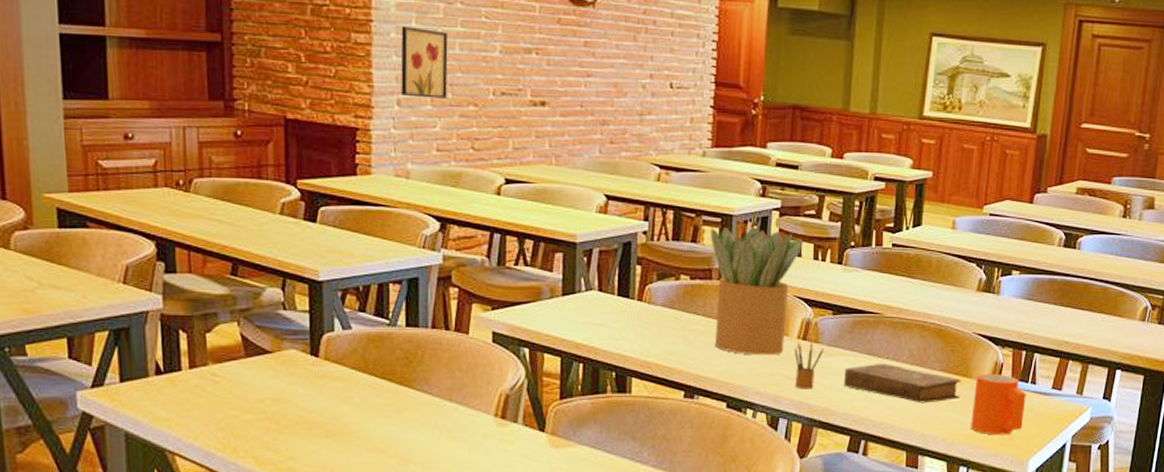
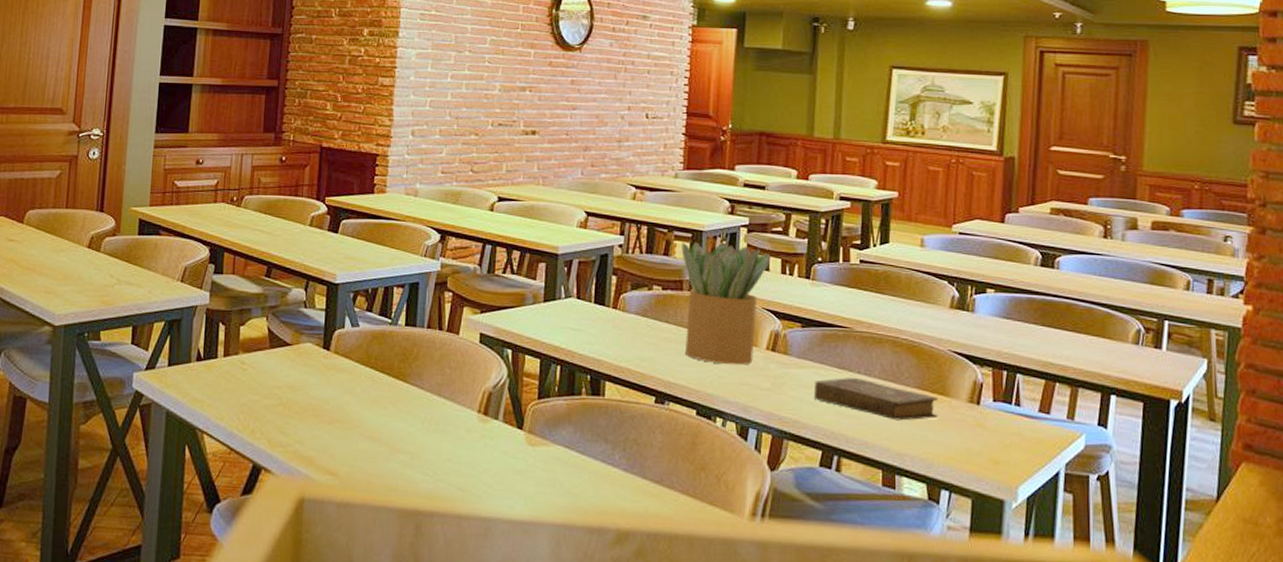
wall art: present [400,26,448,99] -> none [415,71,456,129]
pencil box: present [793,342,824,389] -> none [763,353,793,401]
mug: present [971,373,1026,435] -> none [951,392,1011,459]

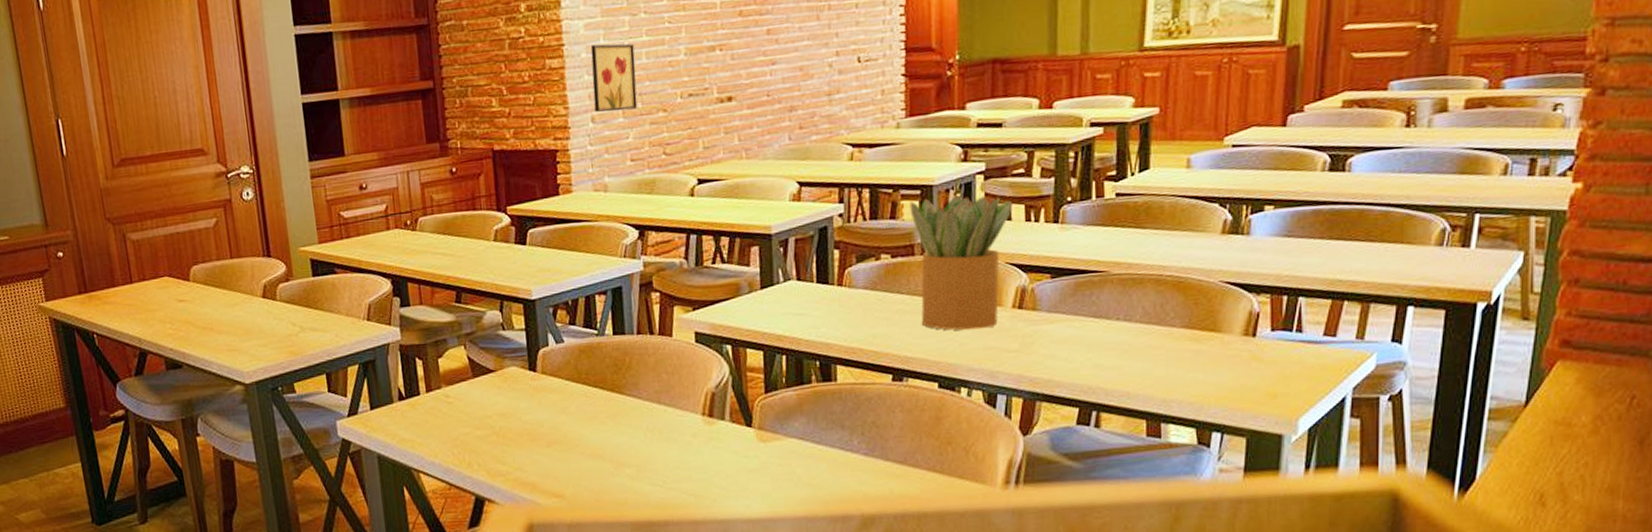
wall art: none [415,71,456,129] -> present [590,43,638,112]
book: present [813,378,939,421] -> none [1067,325,1209,366]

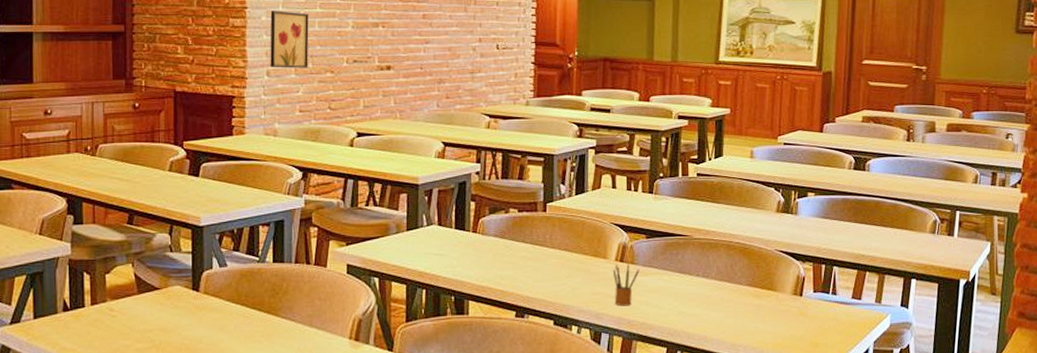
potted plant: present [909,196,1013,331] -> none [535,165,617,277]
pencil box: none [1009,310,1043,362] -> present [612,264,640,306]

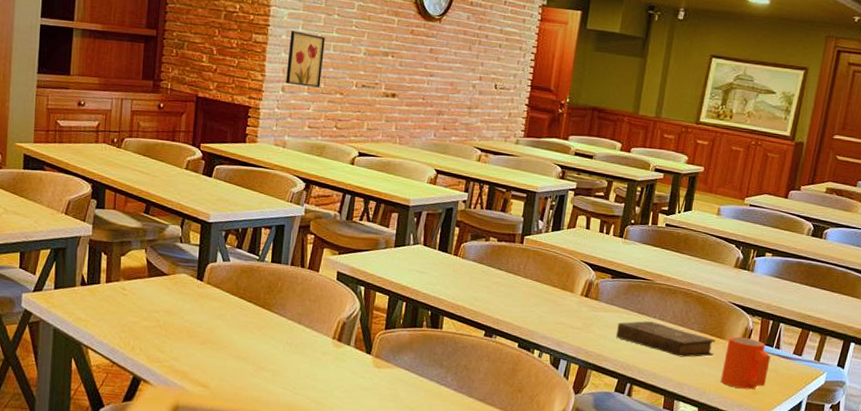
pencil box: present [612,264,640,306] -> none [576,298,602,338]
book: none [658,281,768,316] -> present [615,321,716,358]
mug: none [778,286,828,343] -> present [721,336,771,390]

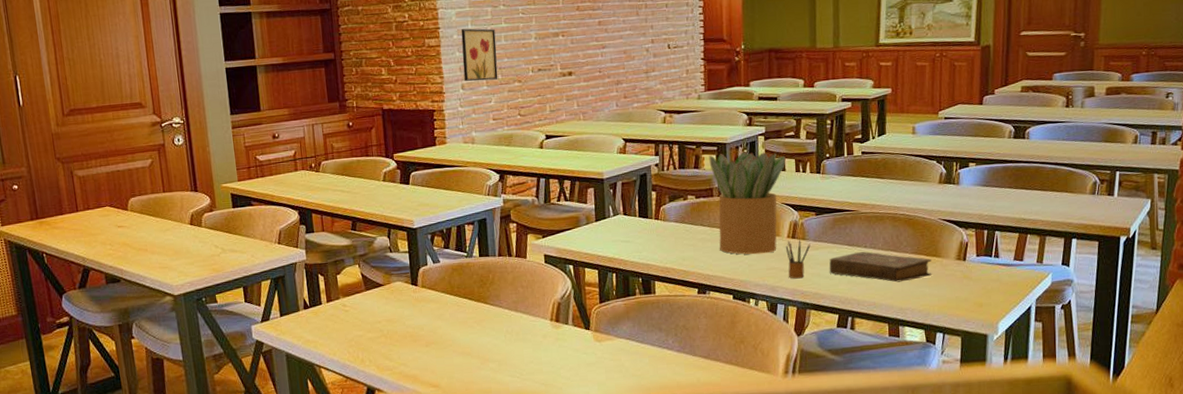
potted plant: none [513,201,592,308] -> present [709,152,786,255]
pencil box: none [576,298,602,338] -> present [785,240,811,279]
mug: present [721,336,771,390] -> none [943,251,991,304]

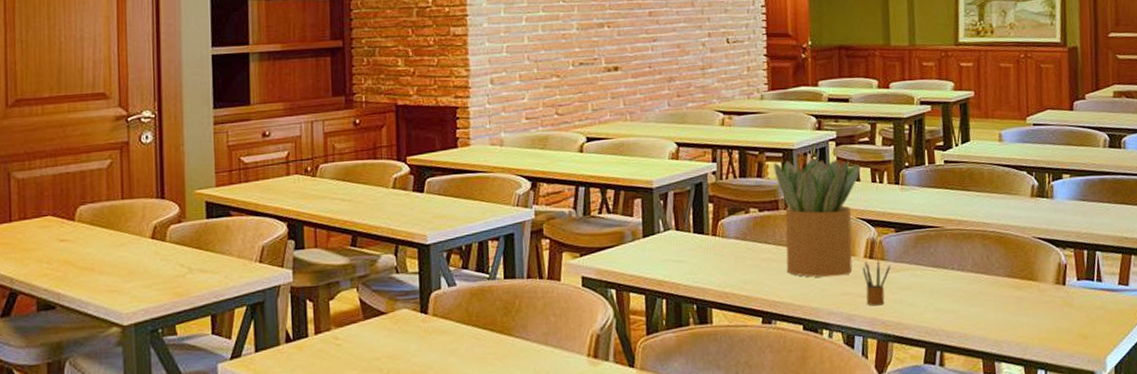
wall art: present [461,28,498,82] -> none [492,16,533,75]
book: present [829,251,932,282] -> none [912,274,1029,310]

